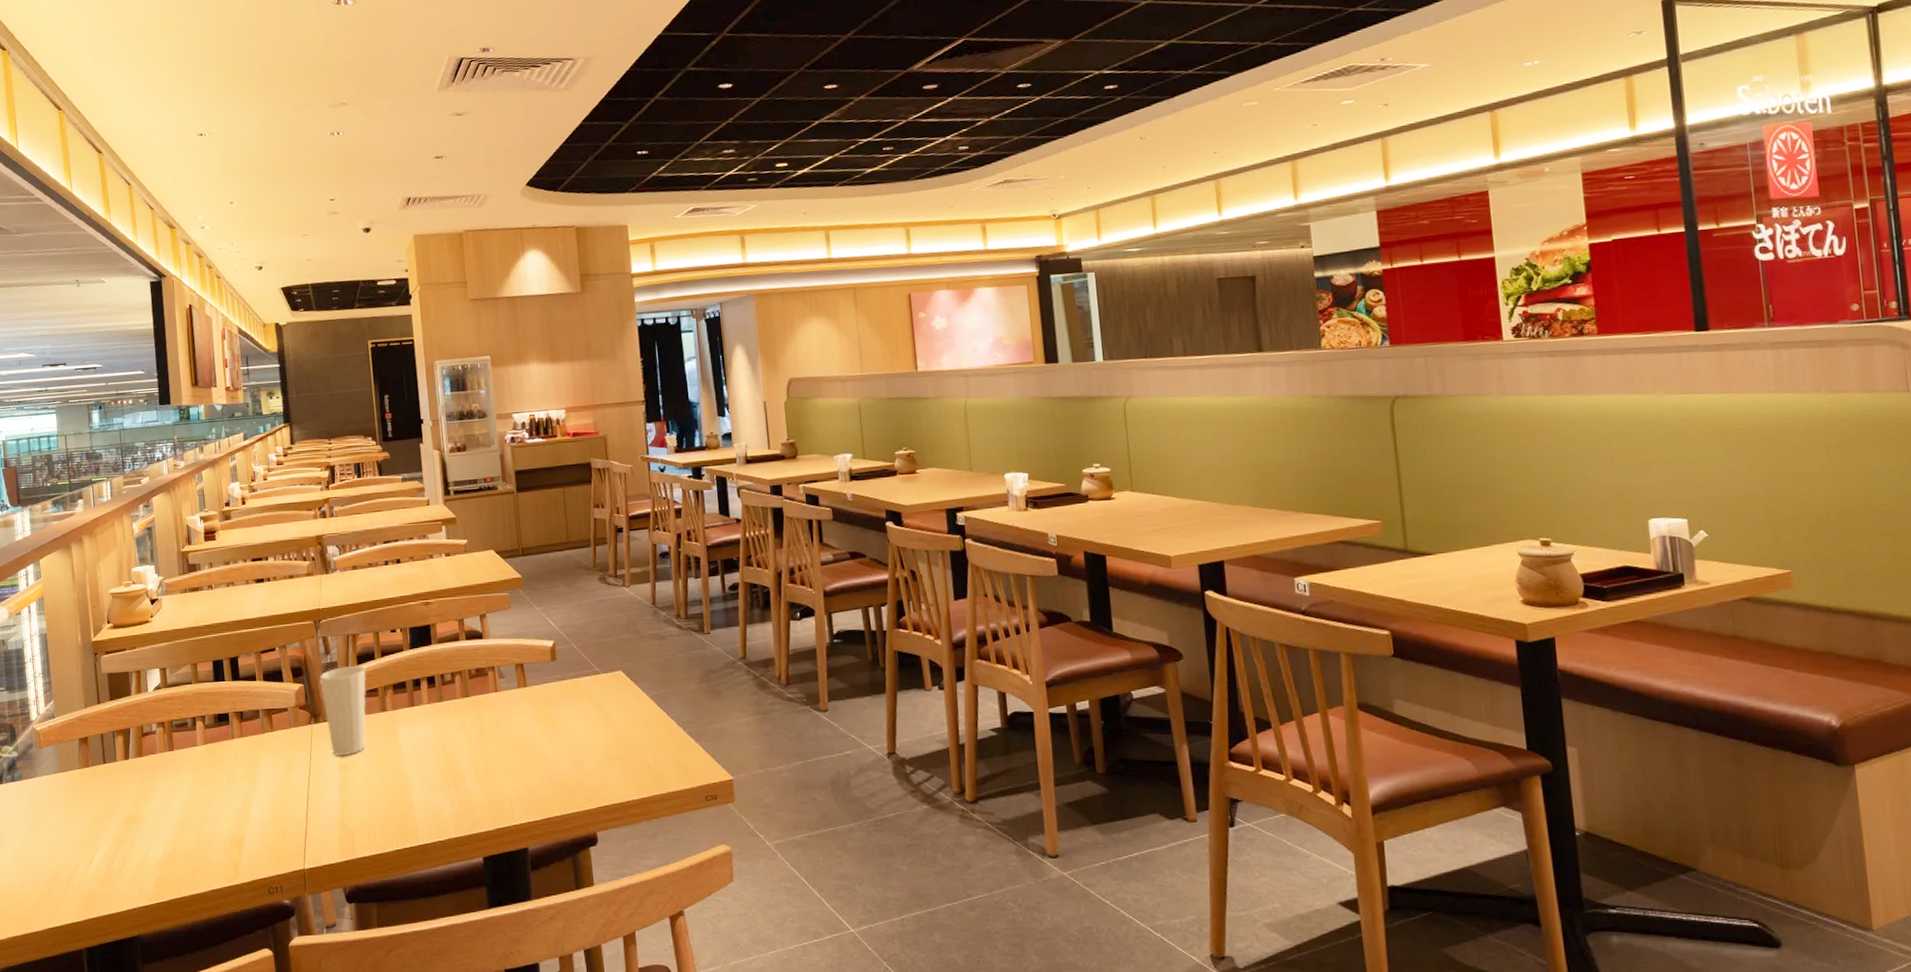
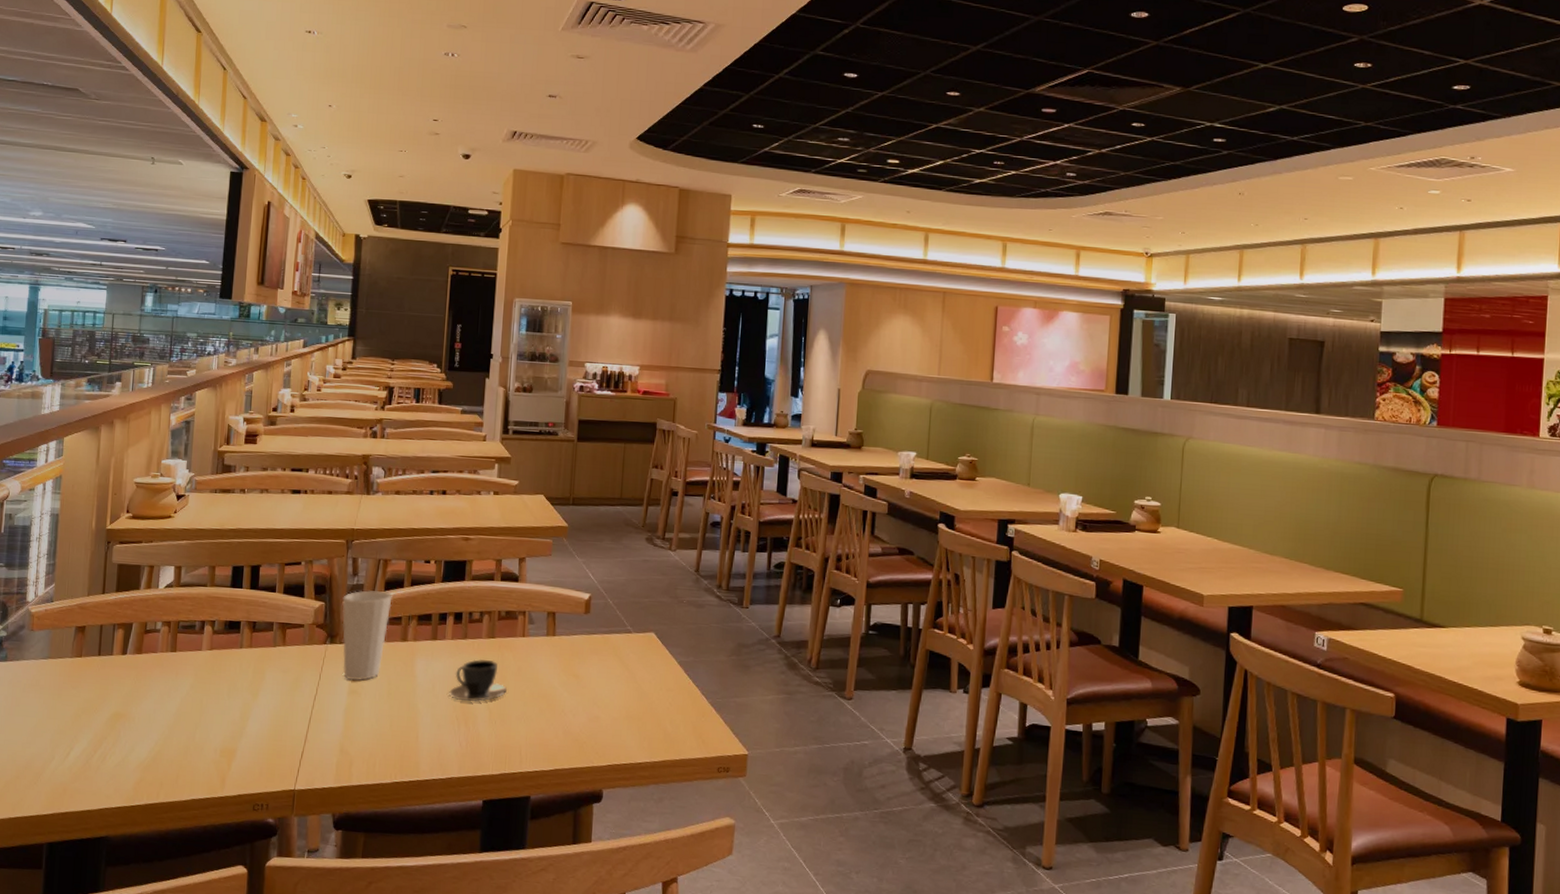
teacup: none [434,719,490,762] -> present [449,659,508,701]

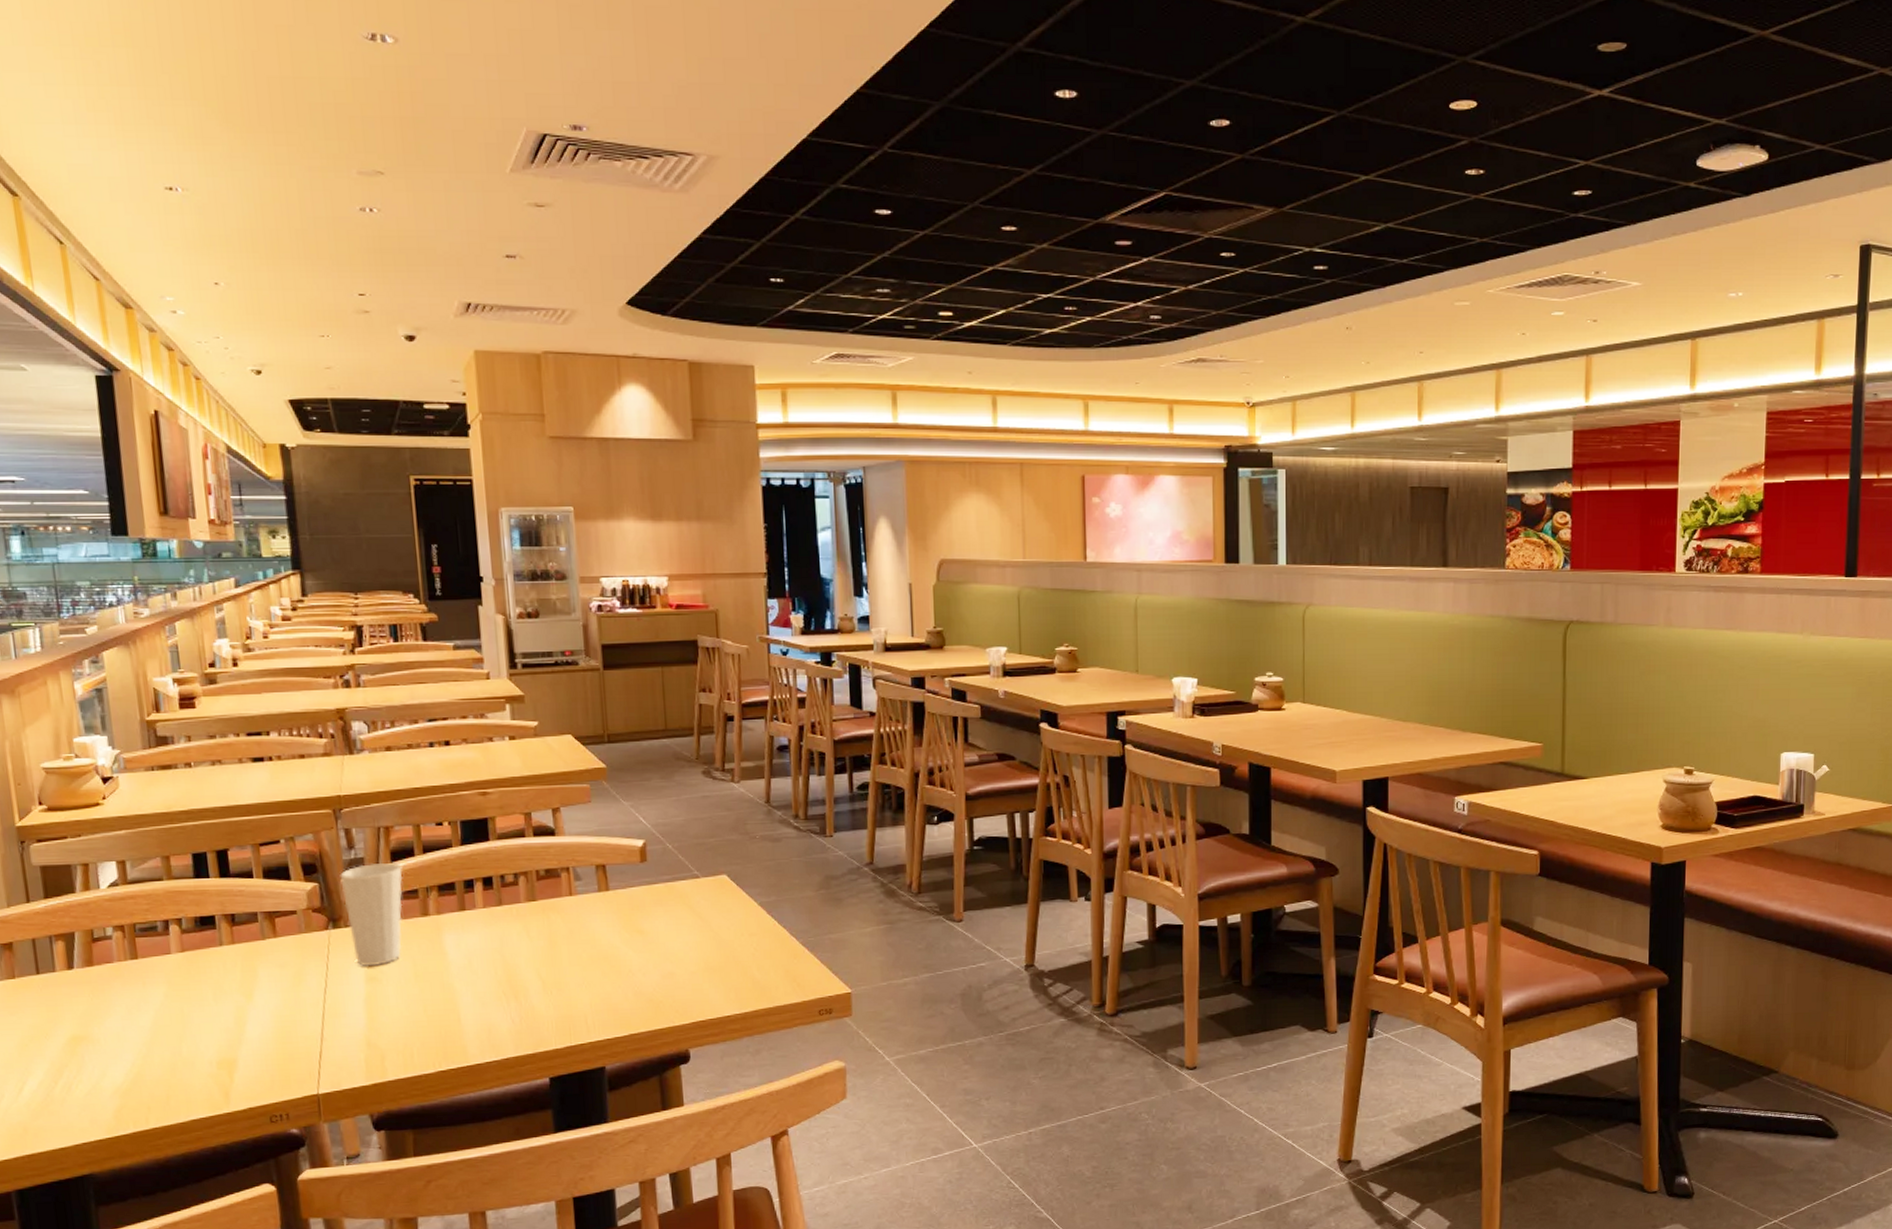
teacup: present [449,659,508,701] -> none [490,926,561,973]

